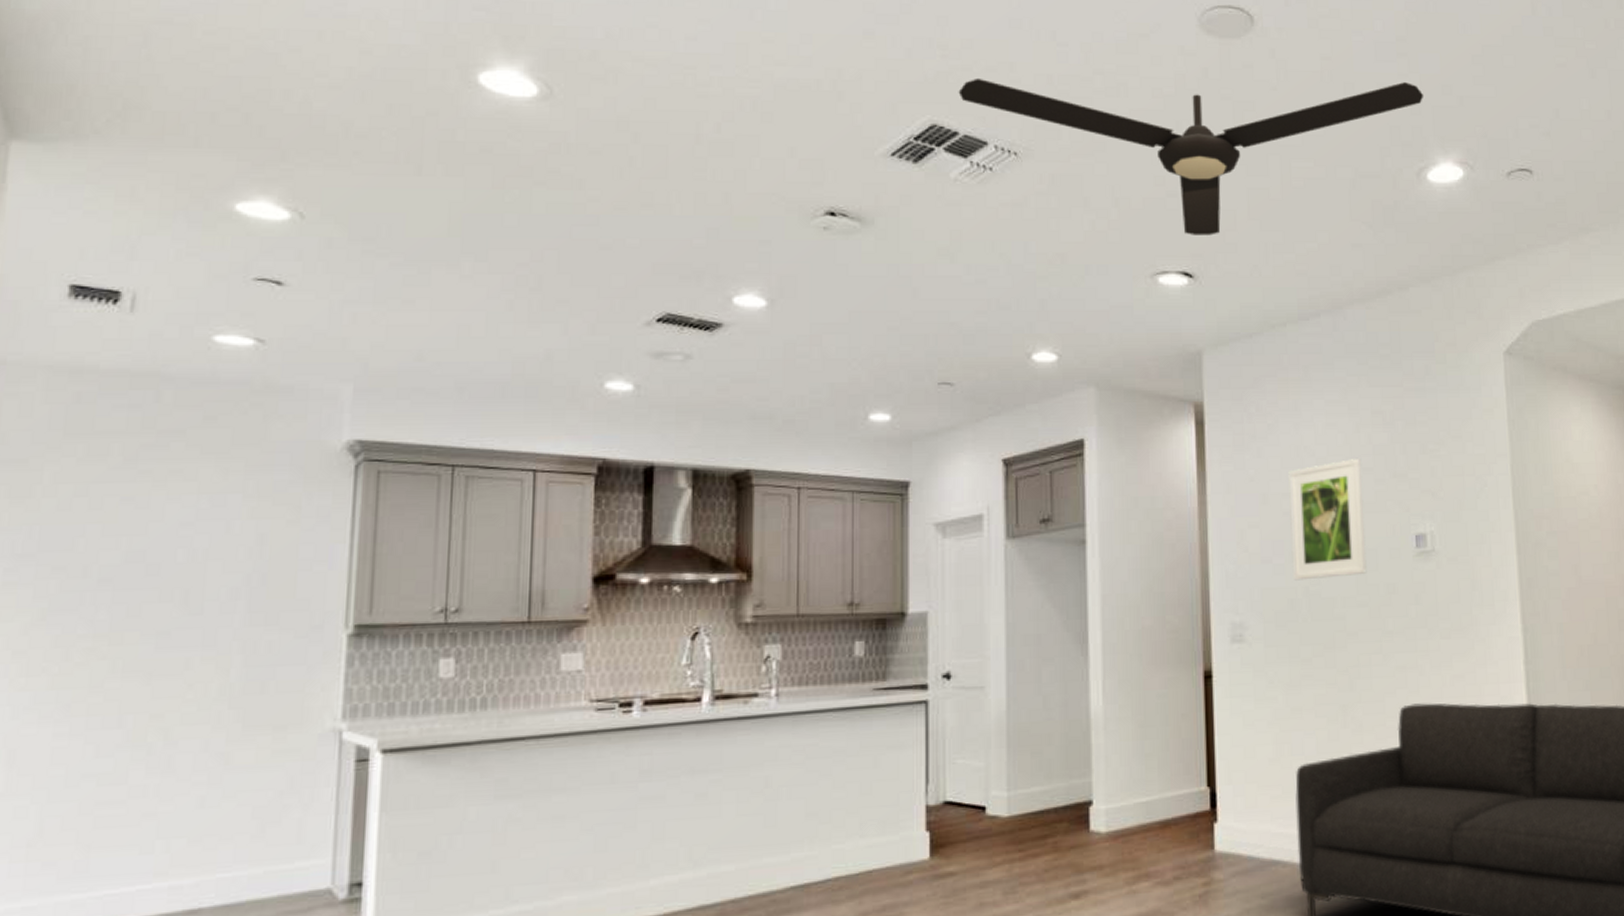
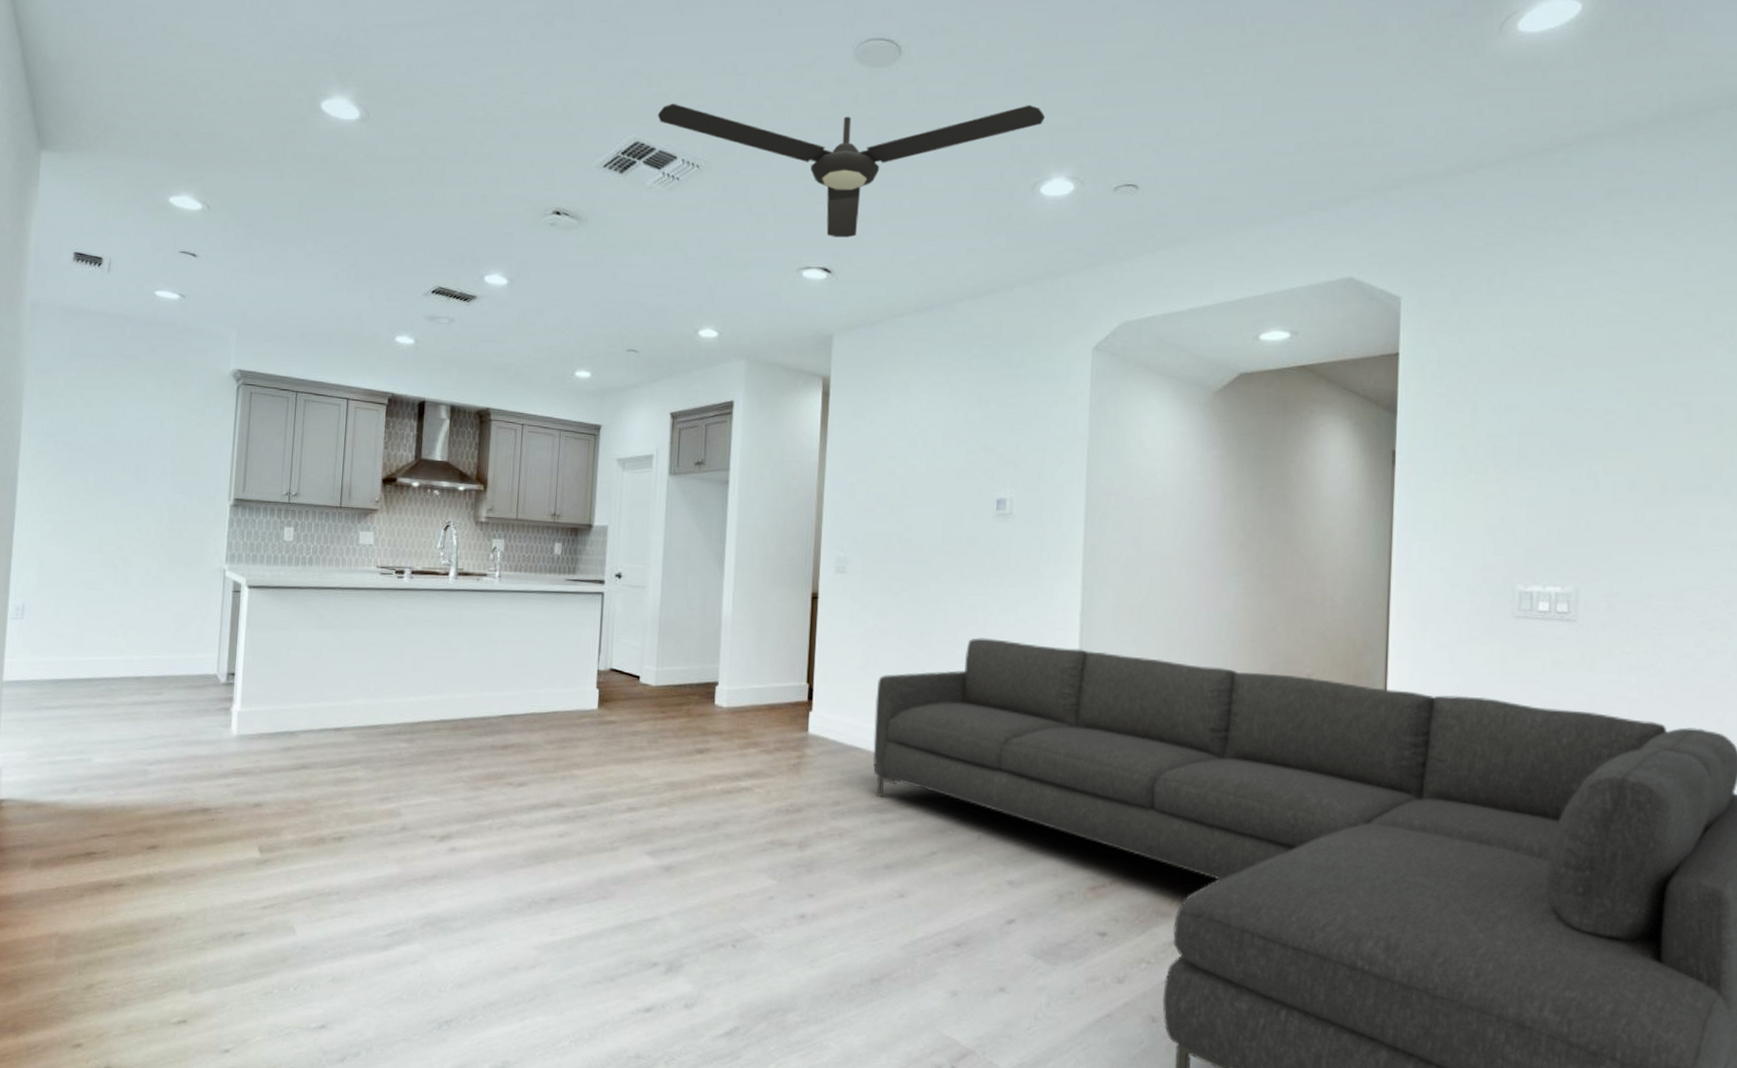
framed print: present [1288,459,1367,581] -> none [890,432,956,528]

